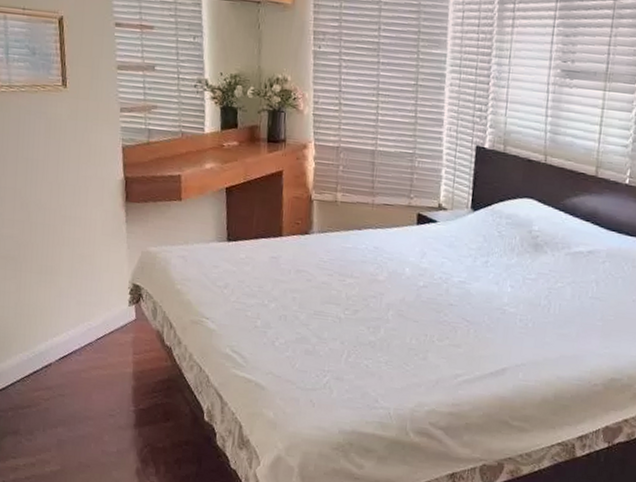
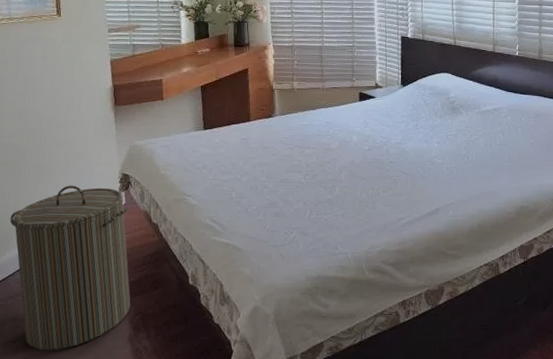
laundry hamper: none [10,290,139,474] -> present [10,185,131,350]

